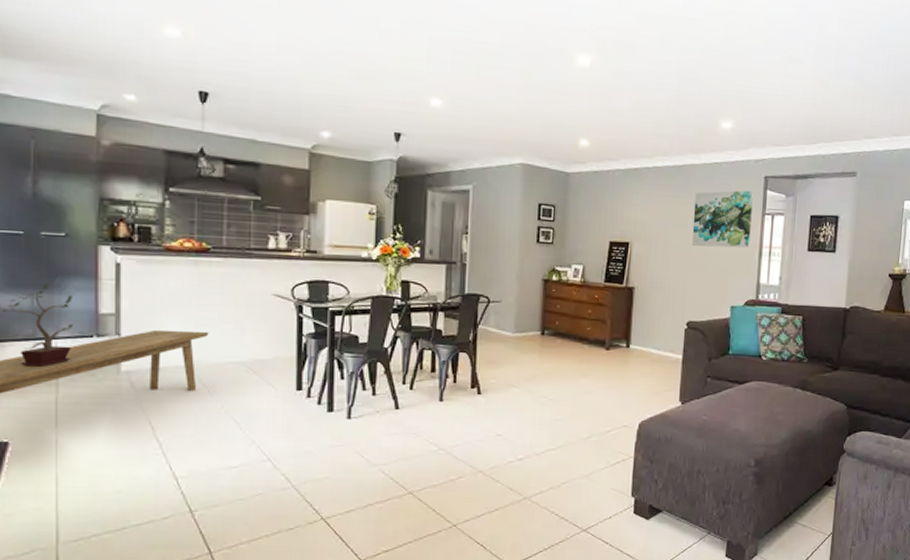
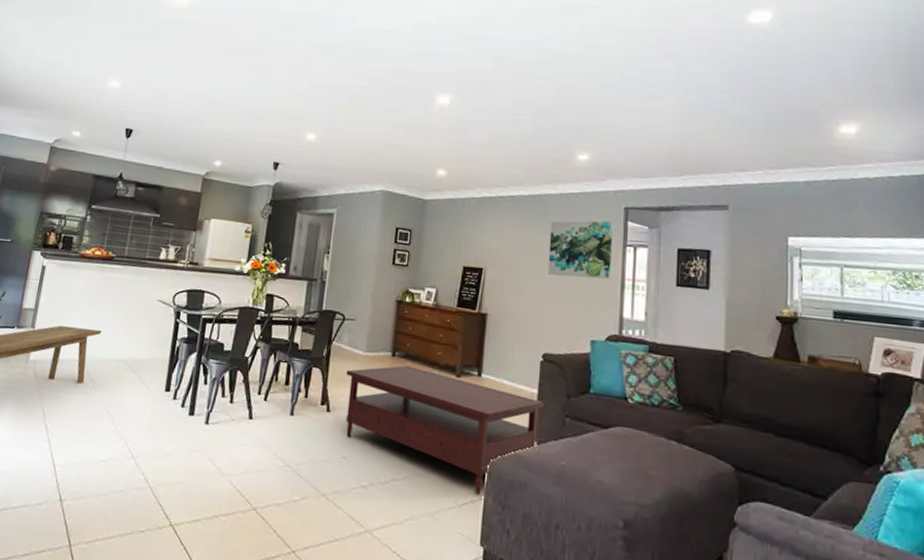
coffee table: none [495,343,689,454] -> present [346,365,545,495]

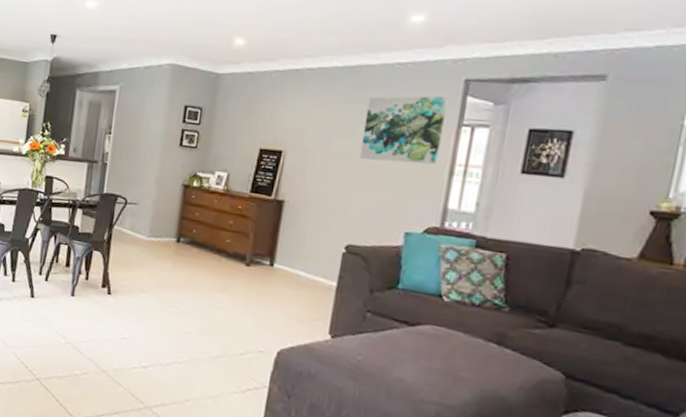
coffee table: present [346,365,545,495] -> none [127,252,344,383]

